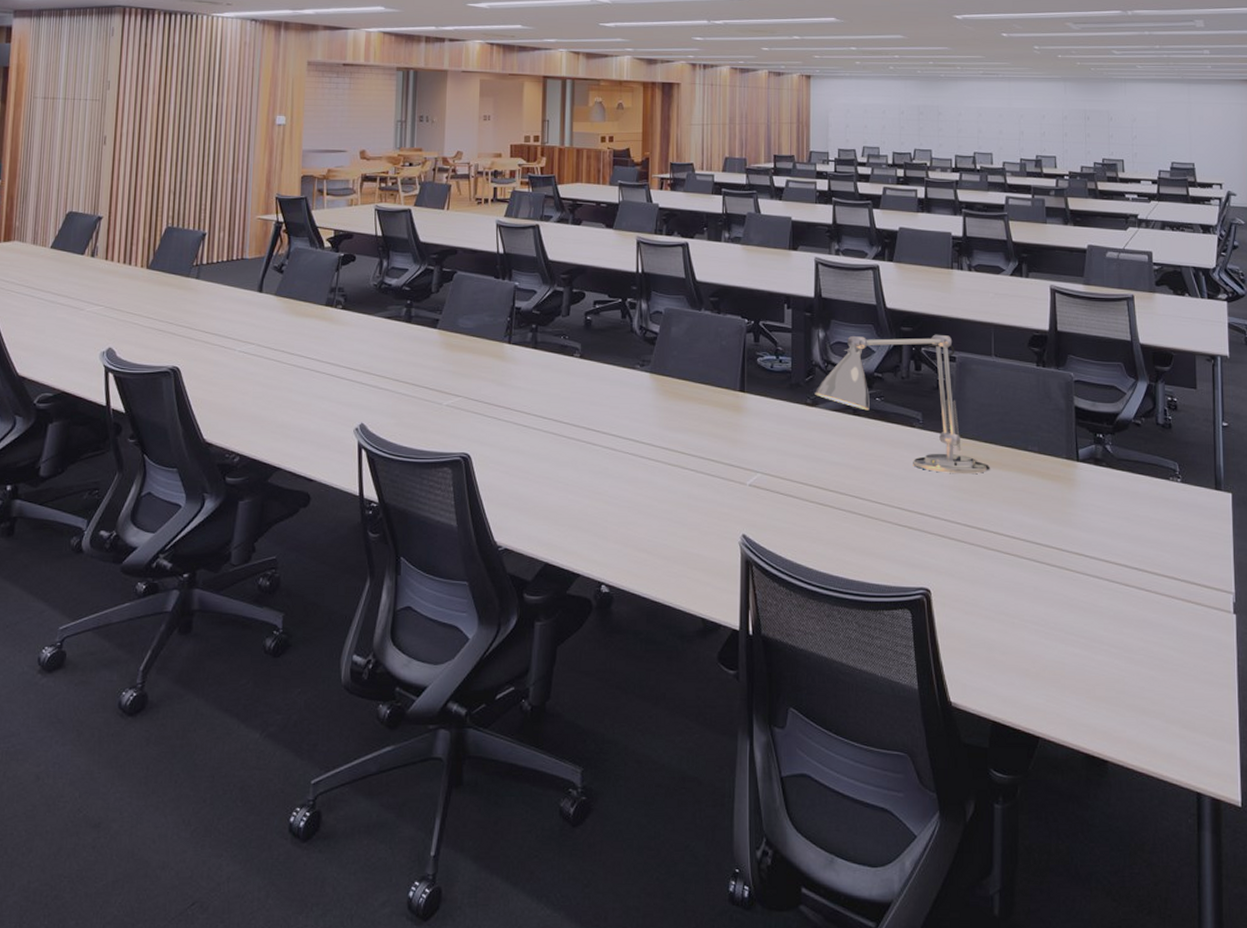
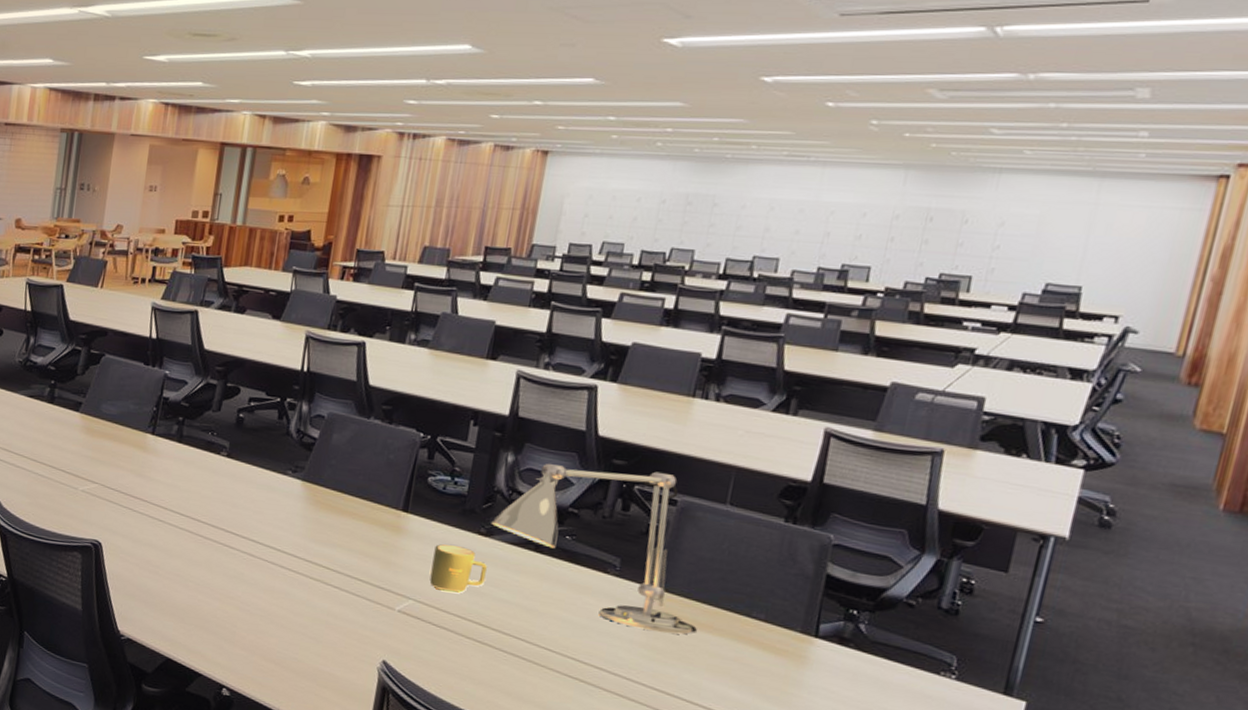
mug: none [772,417,817,461] -> present [429,544,487,593]

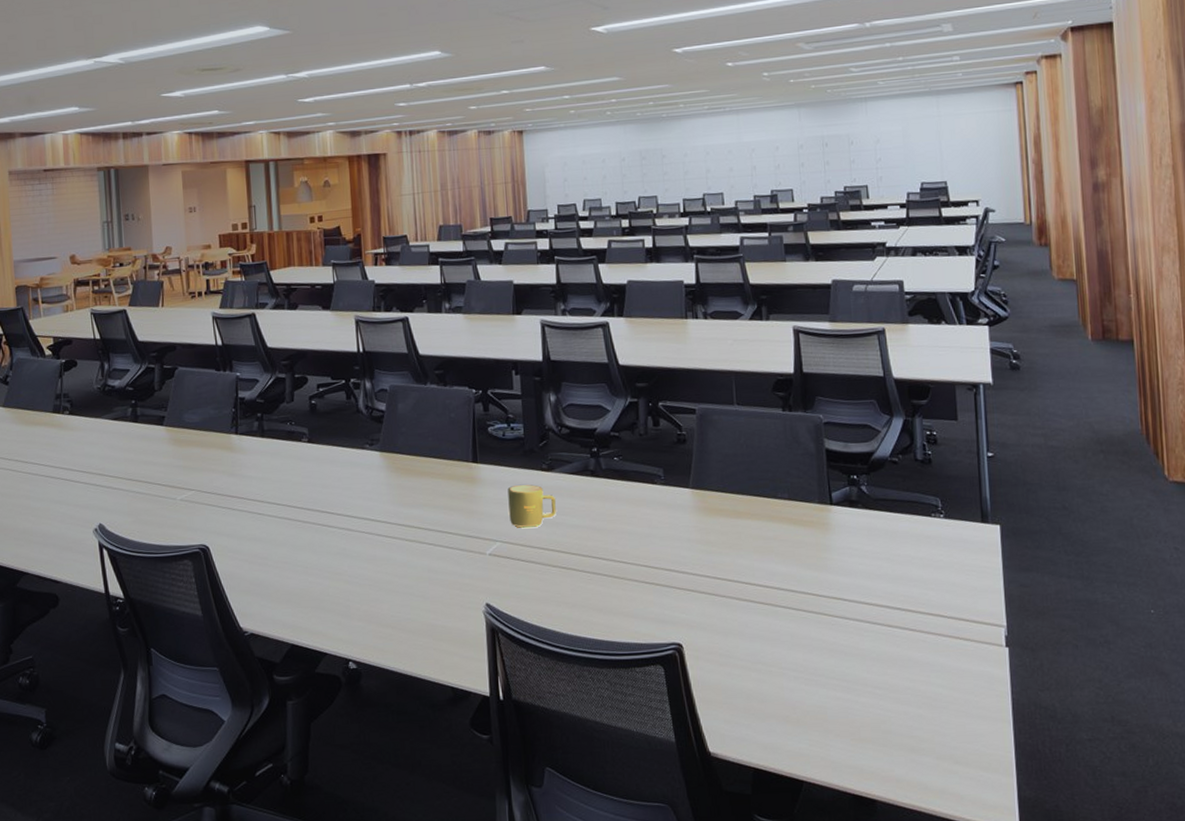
desk lamp: present [491,463,697,634] -> none [550,387,738,527]

